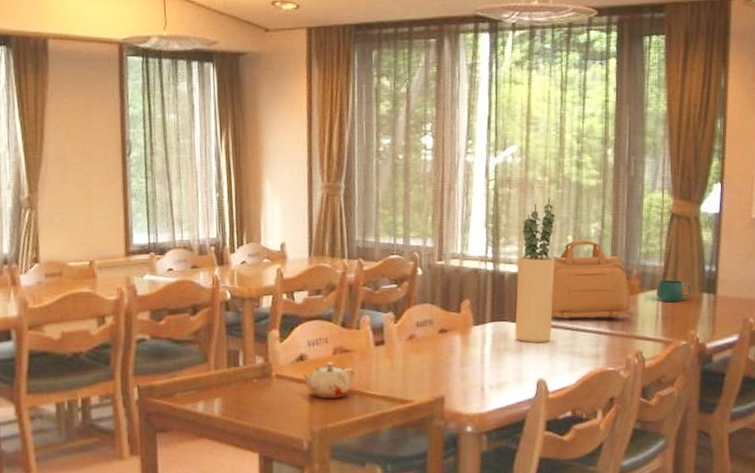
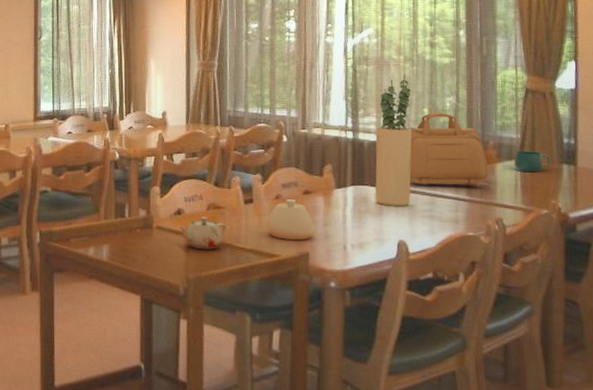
sugar bowl: none [399,339,452,384] -> present [266,199,315,241]

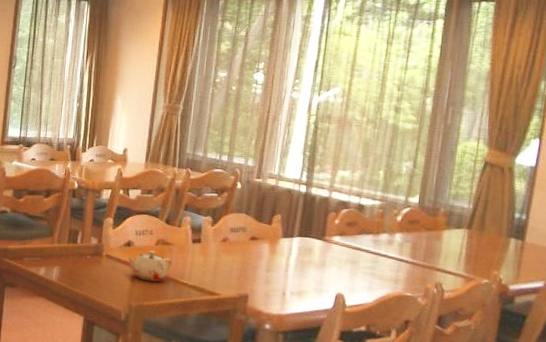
sugar bowl: present [266,199,315,241] -> none [210,243,258,283]
vase: present [375,73,413,207] -> none [319,135,369,262]
handbag: present [409,112,489,185] -> none [356,175,436,249]
cup: present [514,150,550,174] -> none [462,220,498,244]

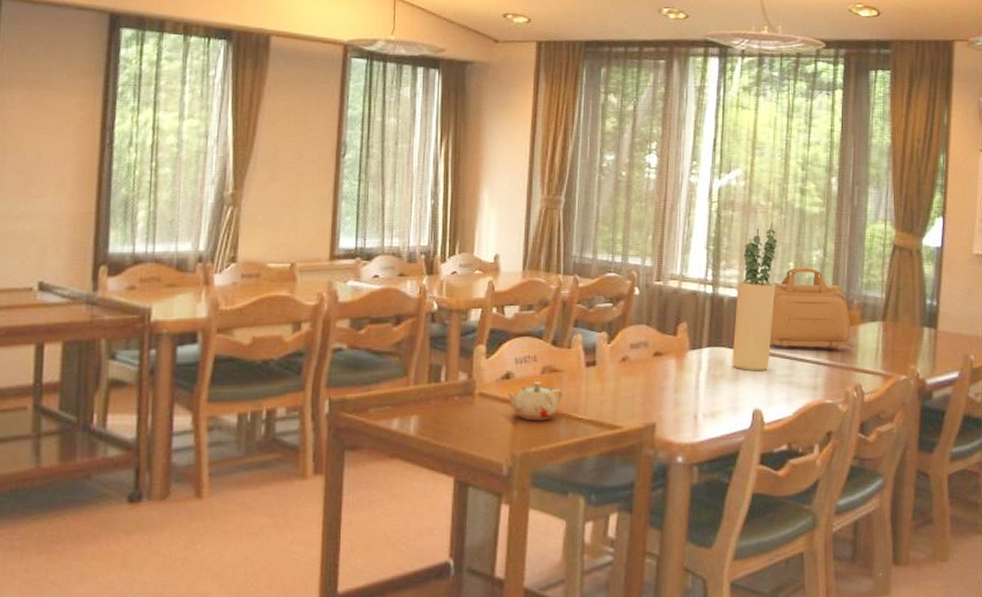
vase: none [319,135,369,262] -> present [732,222,777,372]
handbag: none [356,175,436,249] -> present [770,266,851,348]

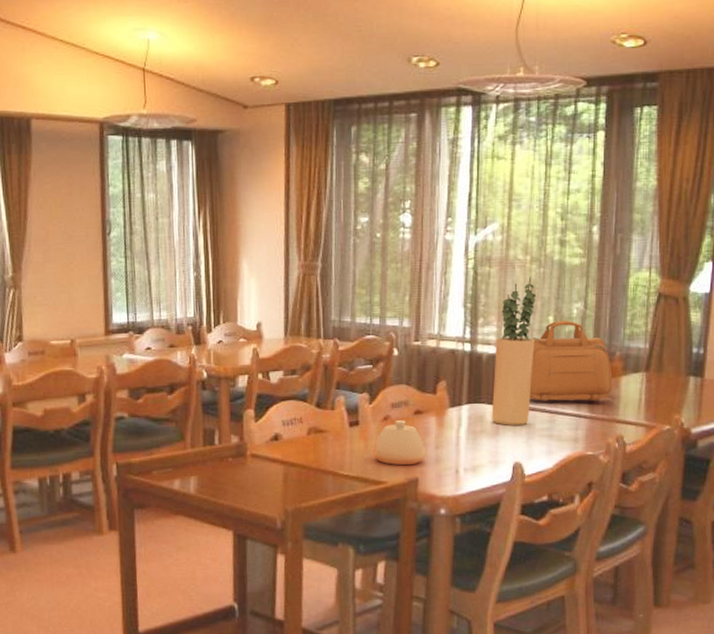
teapot: present [506,381,564,421] -> none [275,442,330,478]
sugar bowl: none [609,362,665,410] -> present [373,420,426,466]

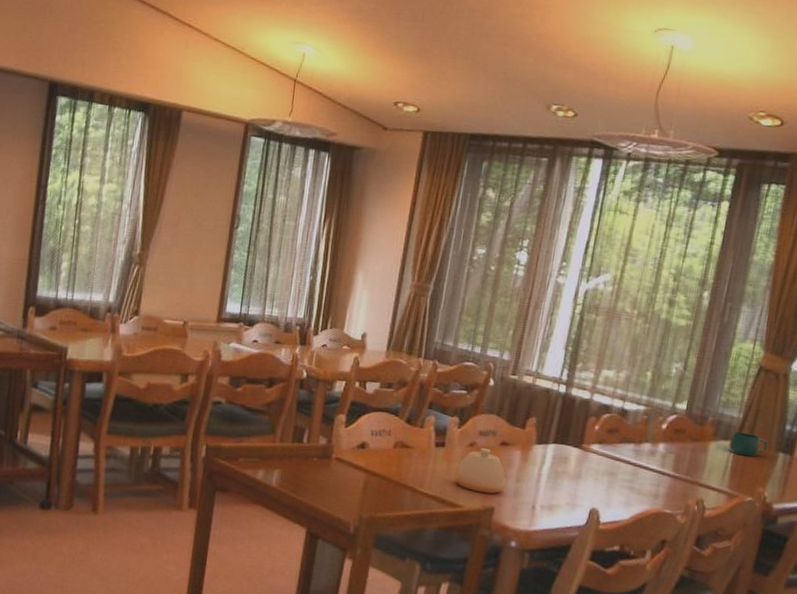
vase: present [491,276,536,426] -> none [575,330,638,474]
handbag: present [529,320,613,401] -> none [616,377,702,461]
cup: none [640,362,677,387] -> present [729,431,767,458]

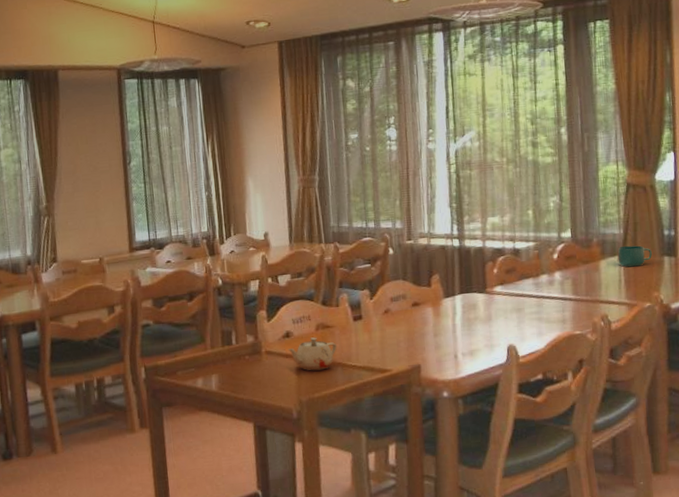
teapot: none [359,454,412,490] -> present [288,337,338,371]
sugar bowl: present [454,448,507,494] -> none [376,312,426,354]

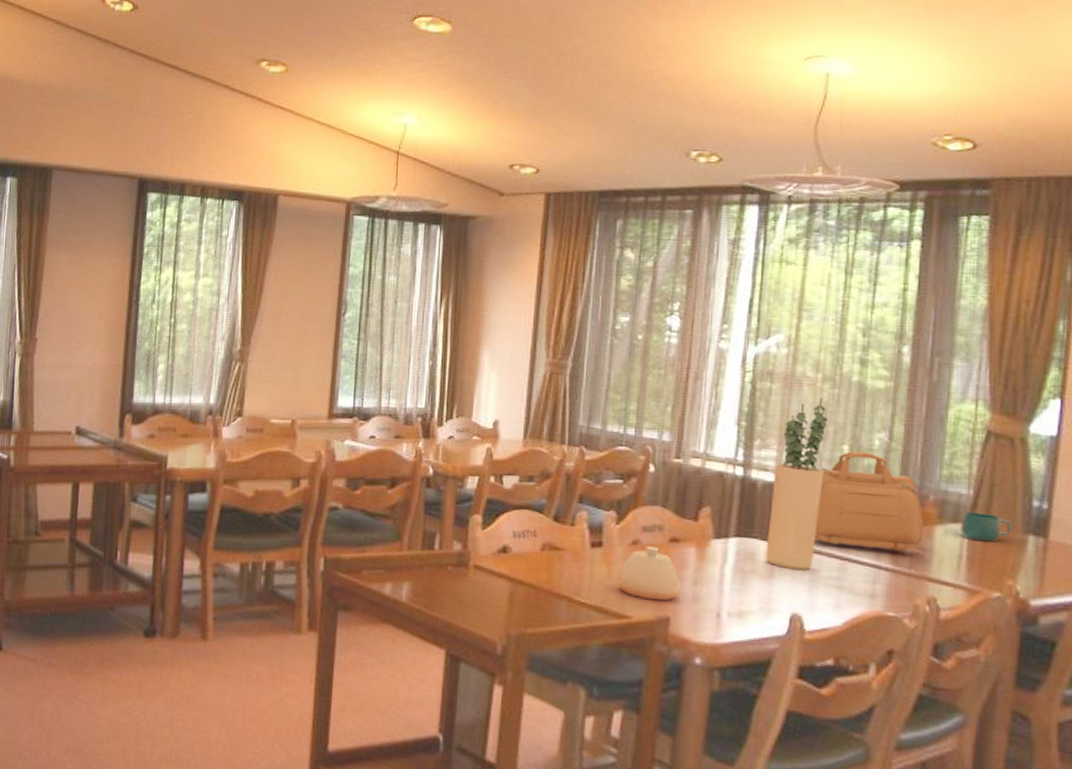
teapot: present [288,337,338,371] -> none [502,558,566,601]
sugar bowl: none [376,312,426,354] -> present [617,546,682,601]
vase: none [482,176,519,312] -> present [765,397,827,571]
handbag: none [514,212,593,288] -> present [814,450,924,551]

